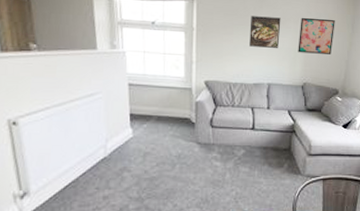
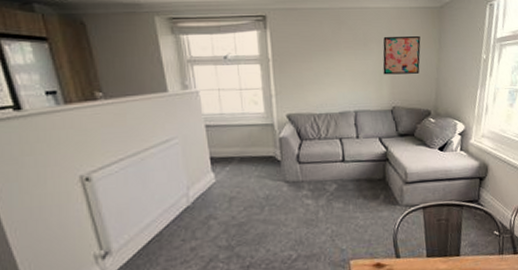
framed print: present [249,16,281,49] -> none [329,39,363,73]

